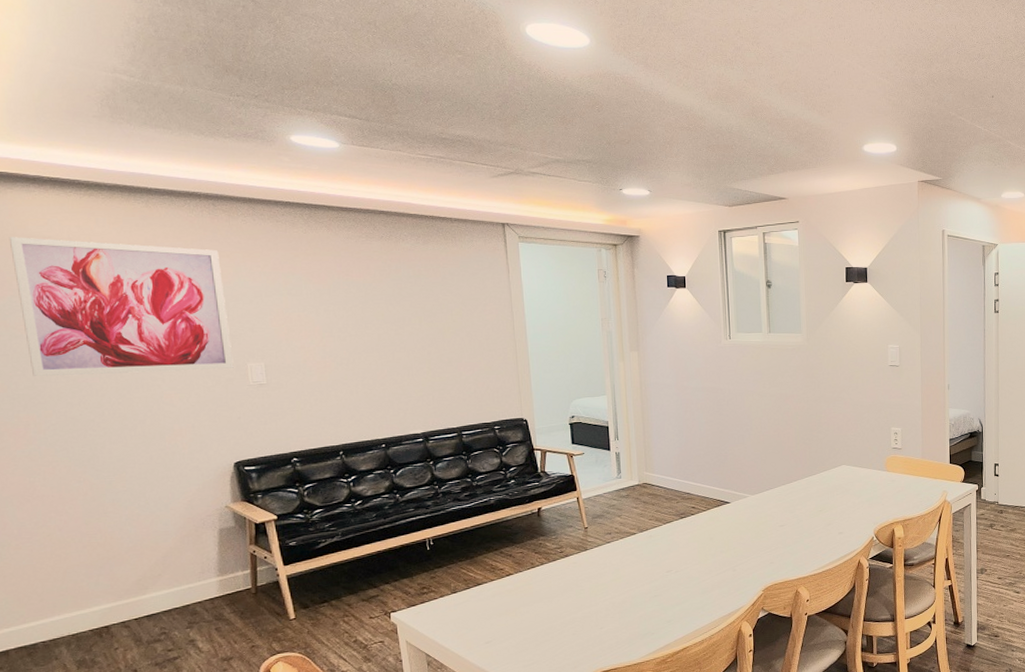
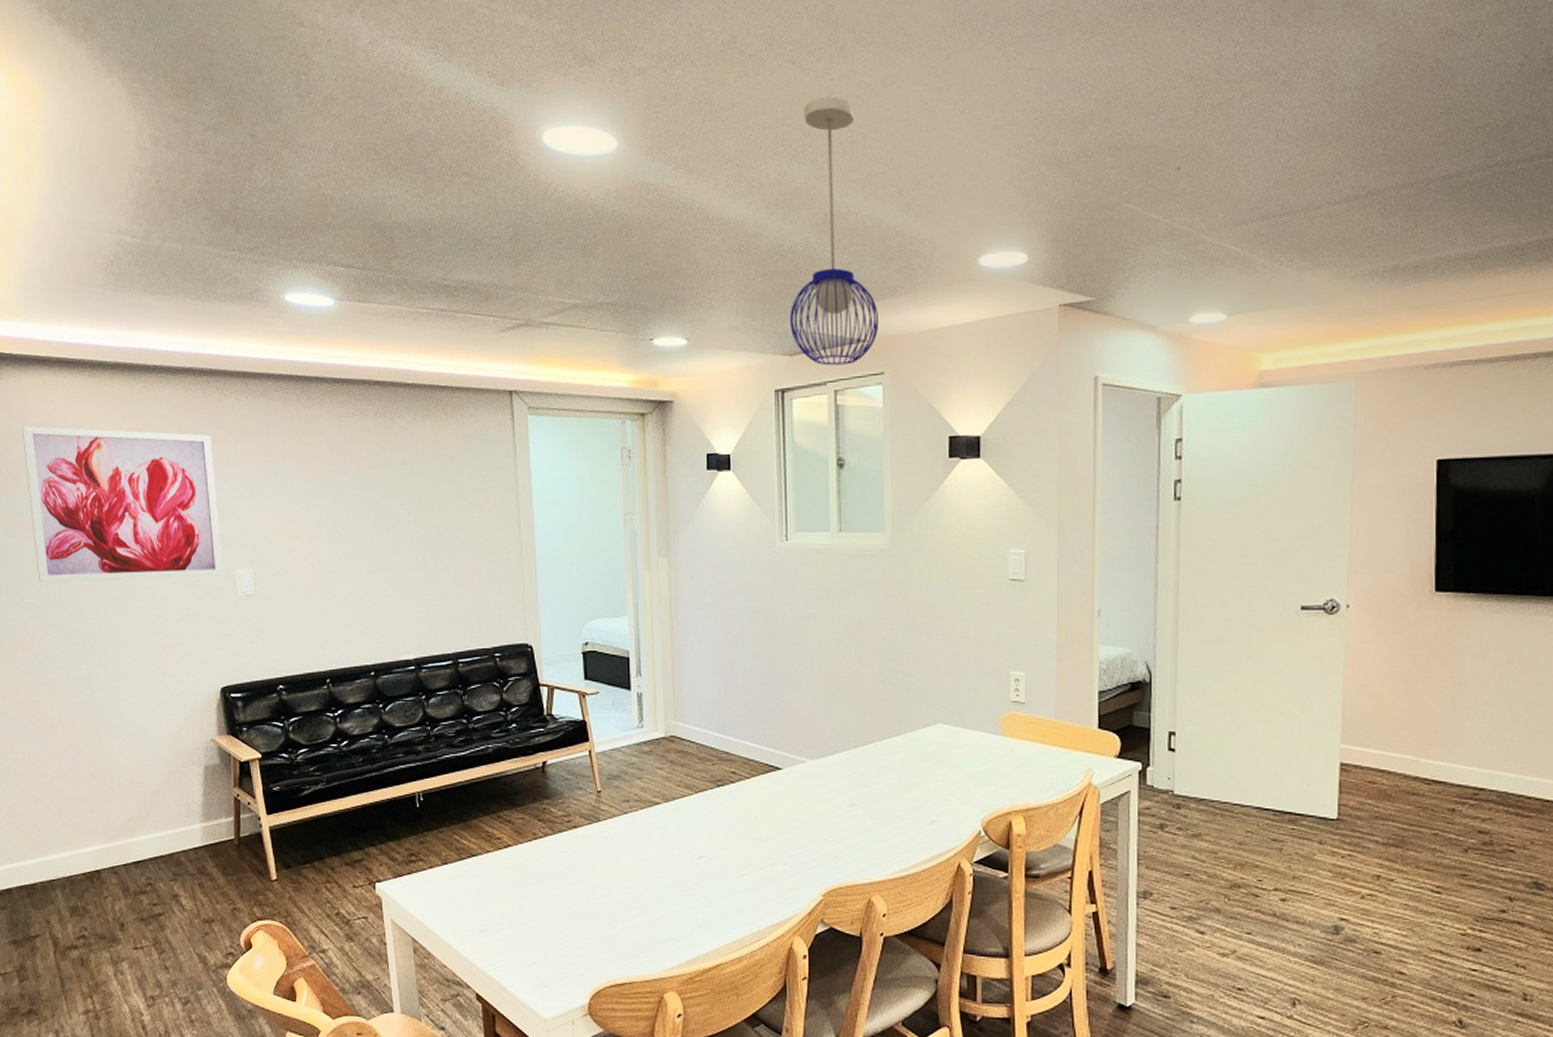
pendant light: none [728,23,794,215] -> present [789,96,878,366]

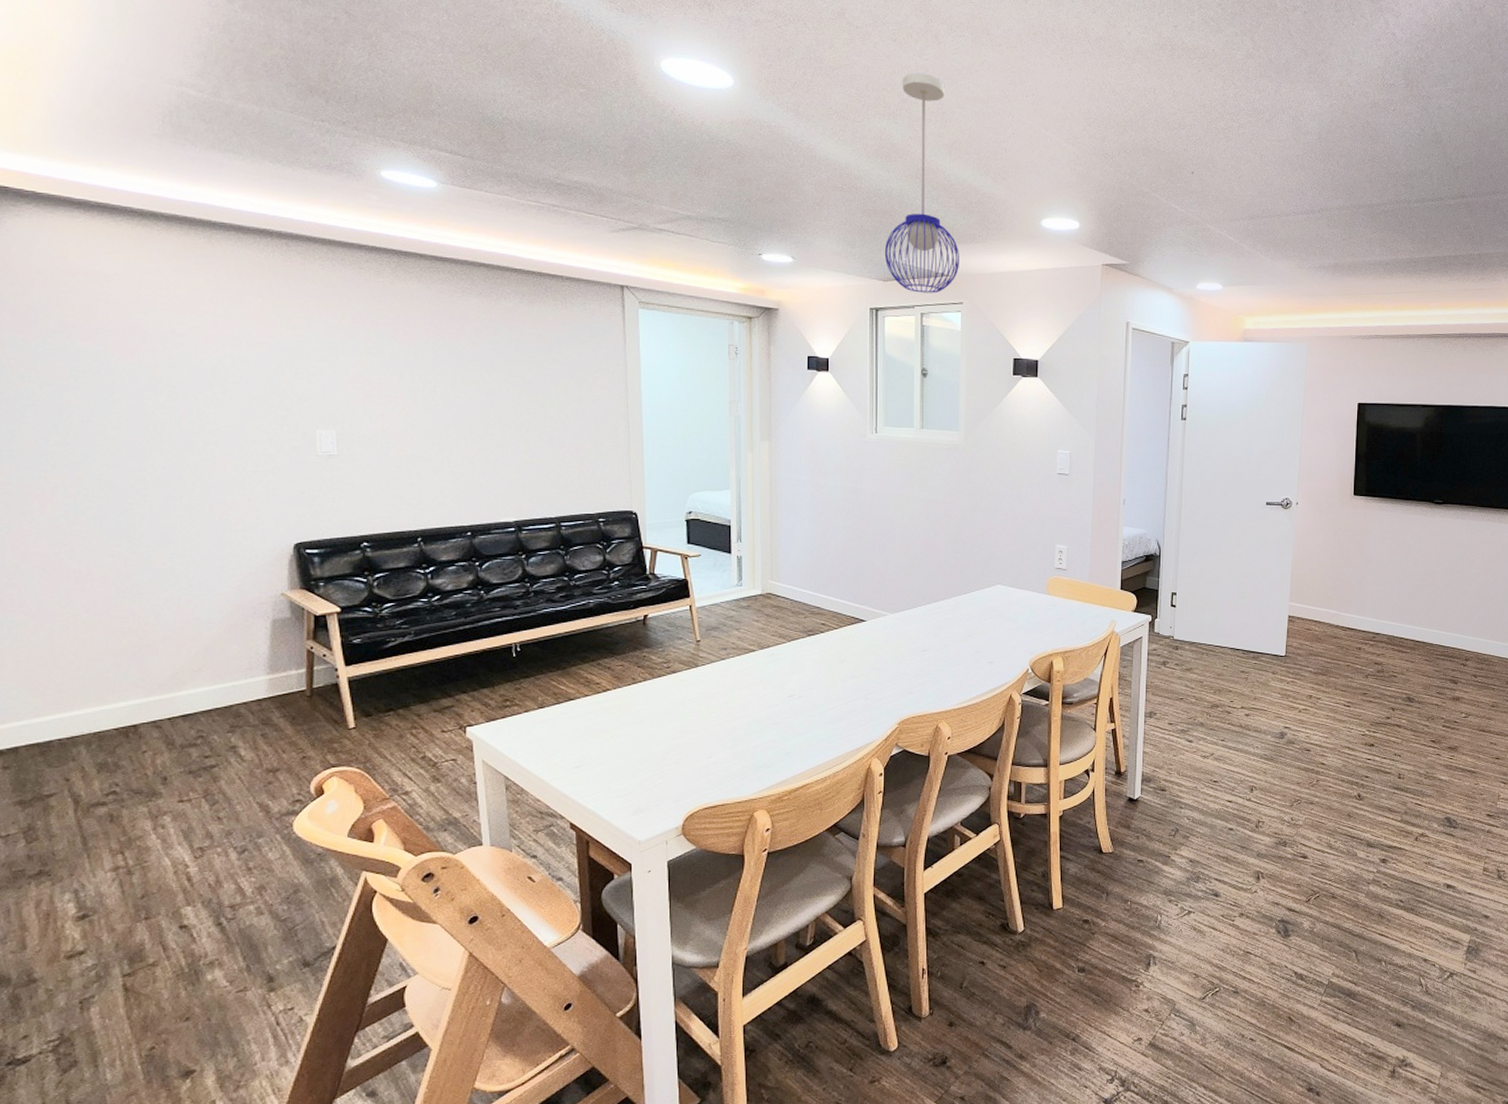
wall art: present [21,426,223,582] -> none [46,268,300,436]

